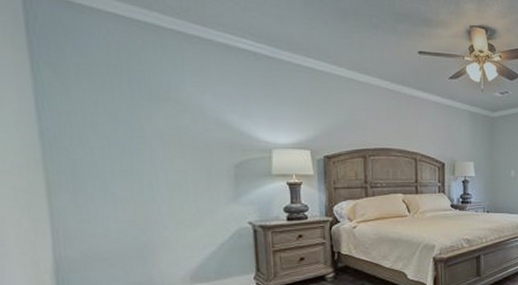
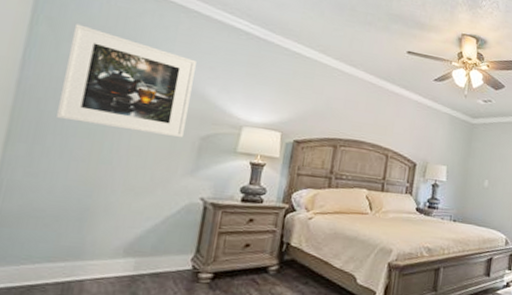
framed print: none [77,66,217,169] -> present [55,23,196,138]

